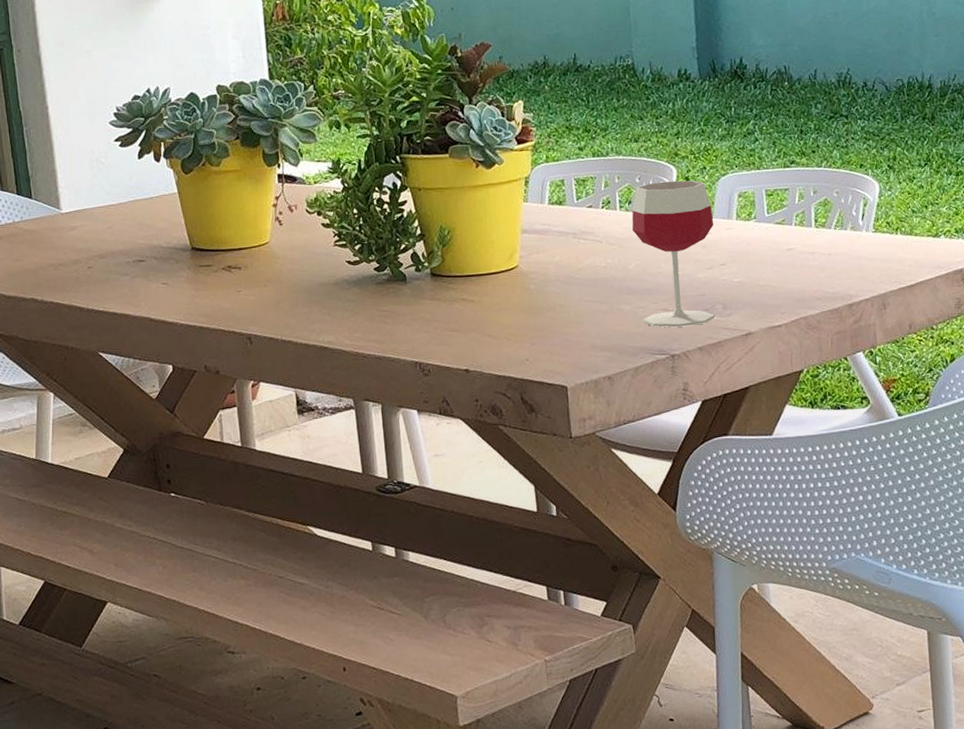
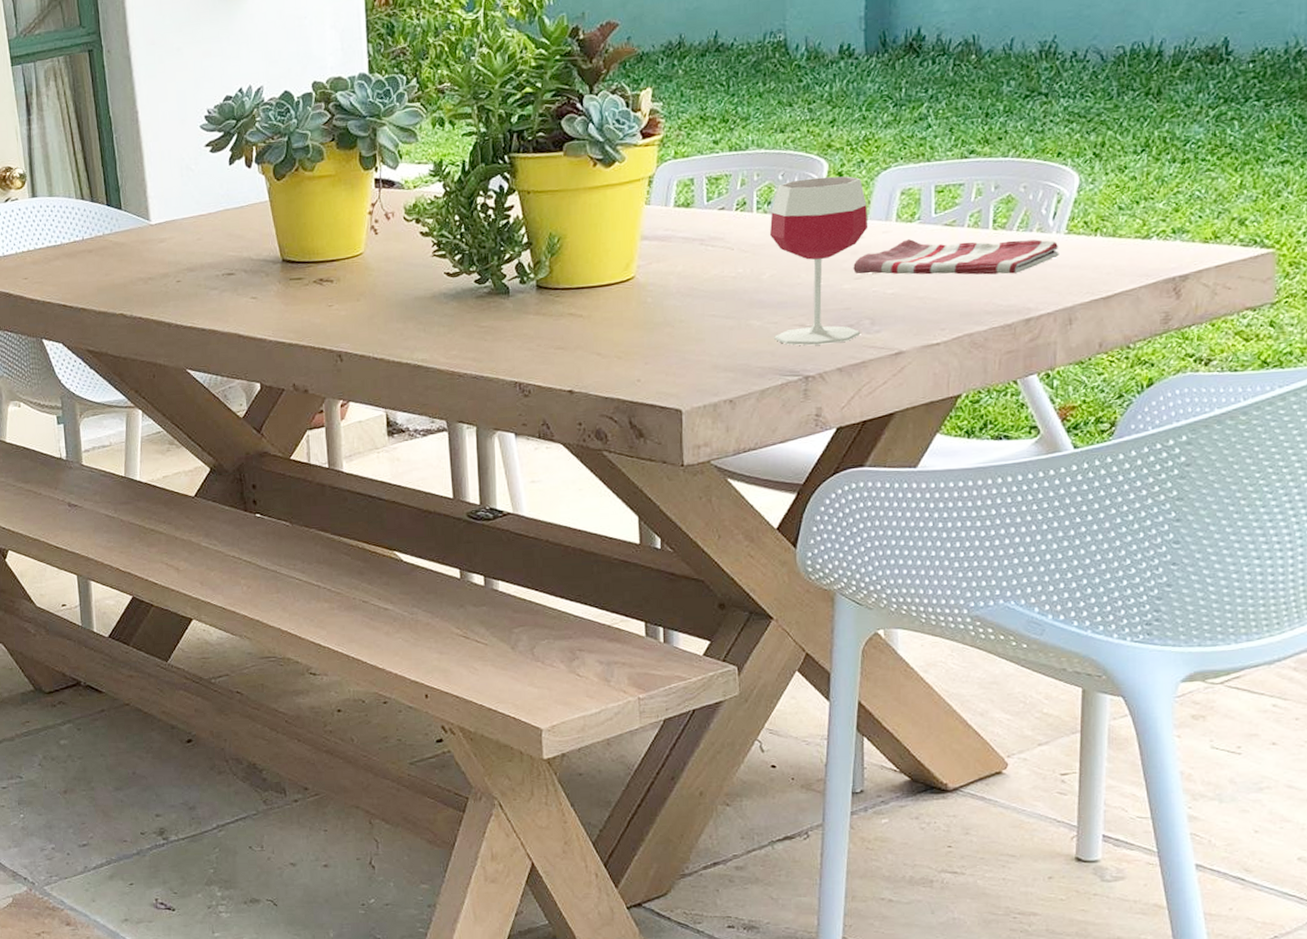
dish towel: none [704,234,870,266] -> present [853,238,1059,275]

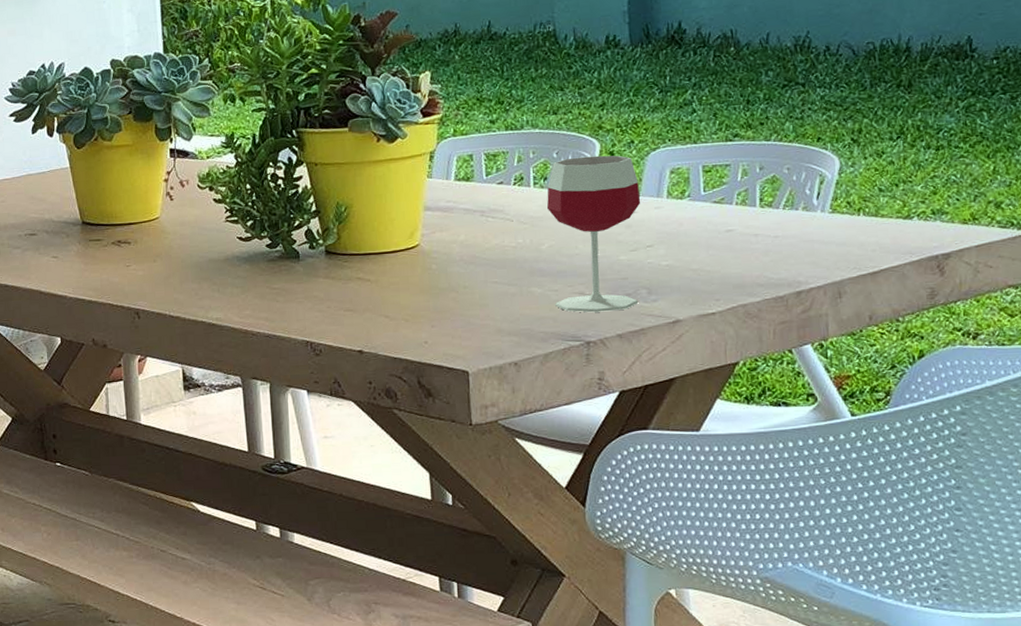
dish towel: present [853,238,1059,275] -> none [628,214,825,250]

